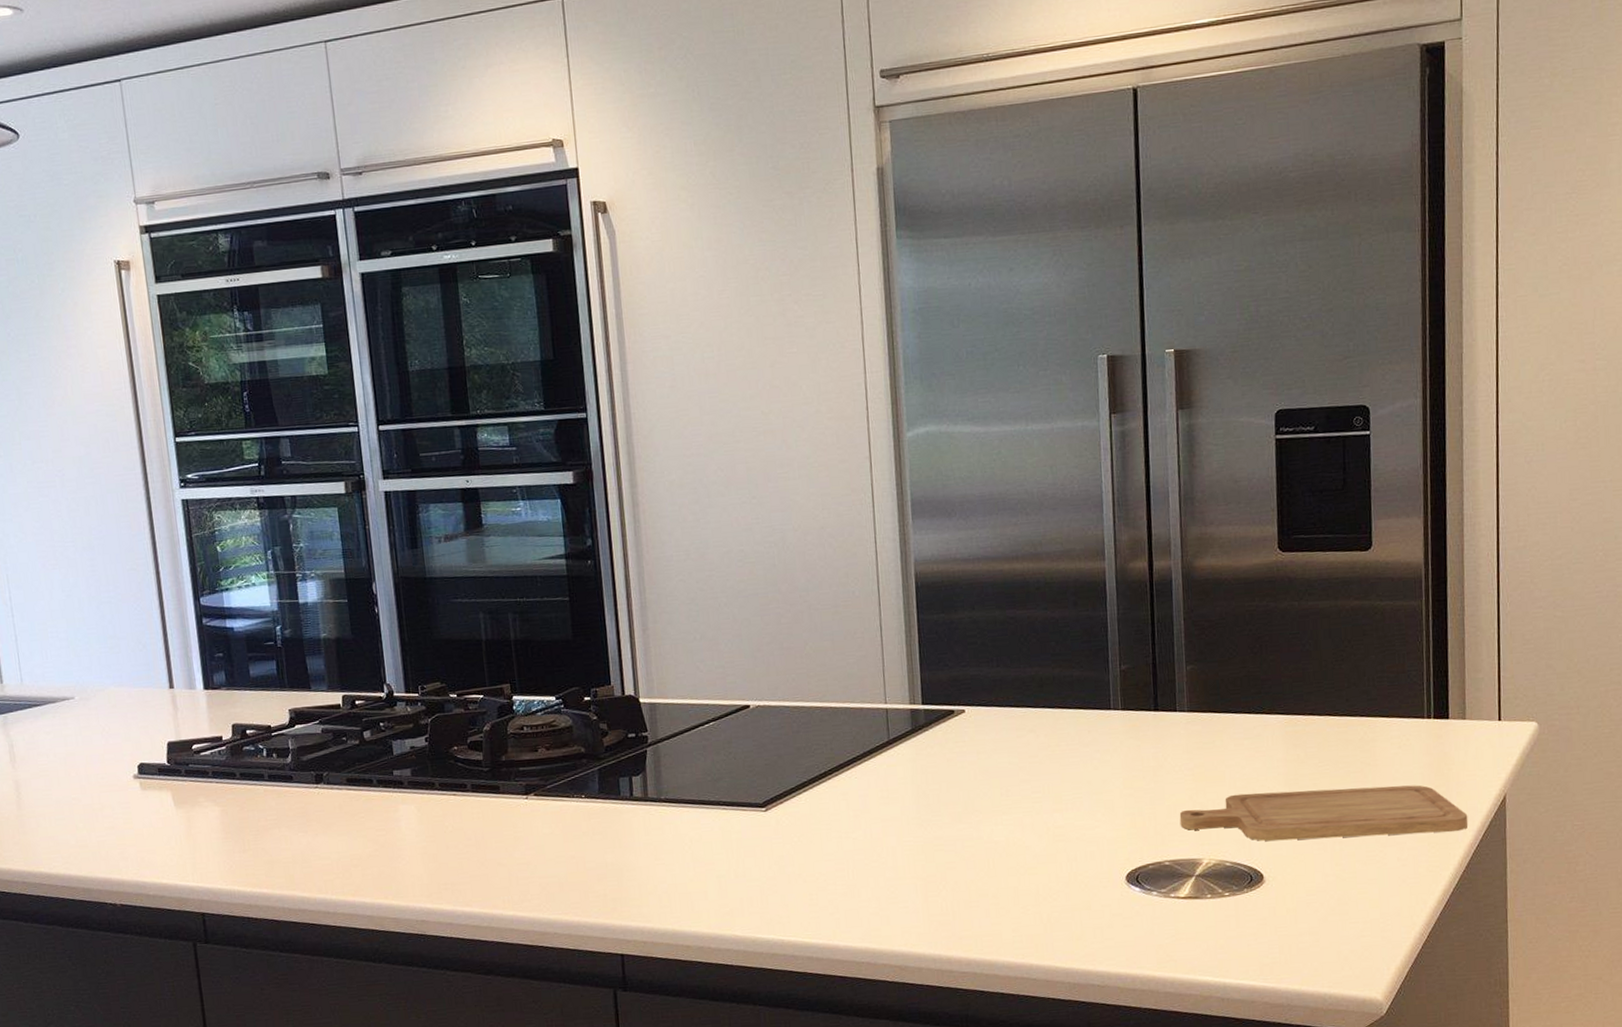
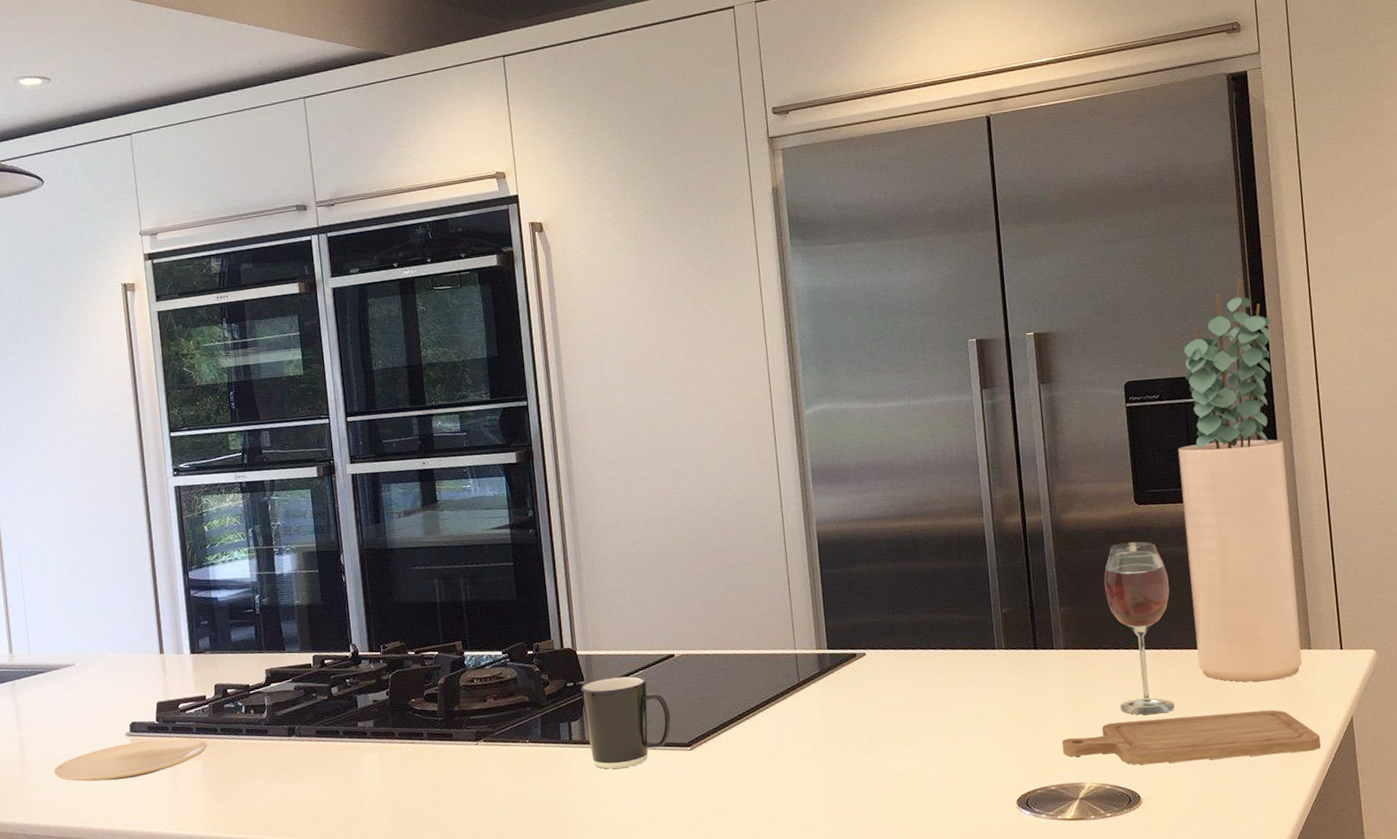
plate: none [54,781,225,827] -> present [53,737,207,782]
mug: none [643,728,744,829] -> present [580,676,671,769]
wineglass: none [1237,593,1311,787] -> present [1103,541,1175,715]
vase: none [1331,290,1455,754] -> present [1178,277,1303,682]

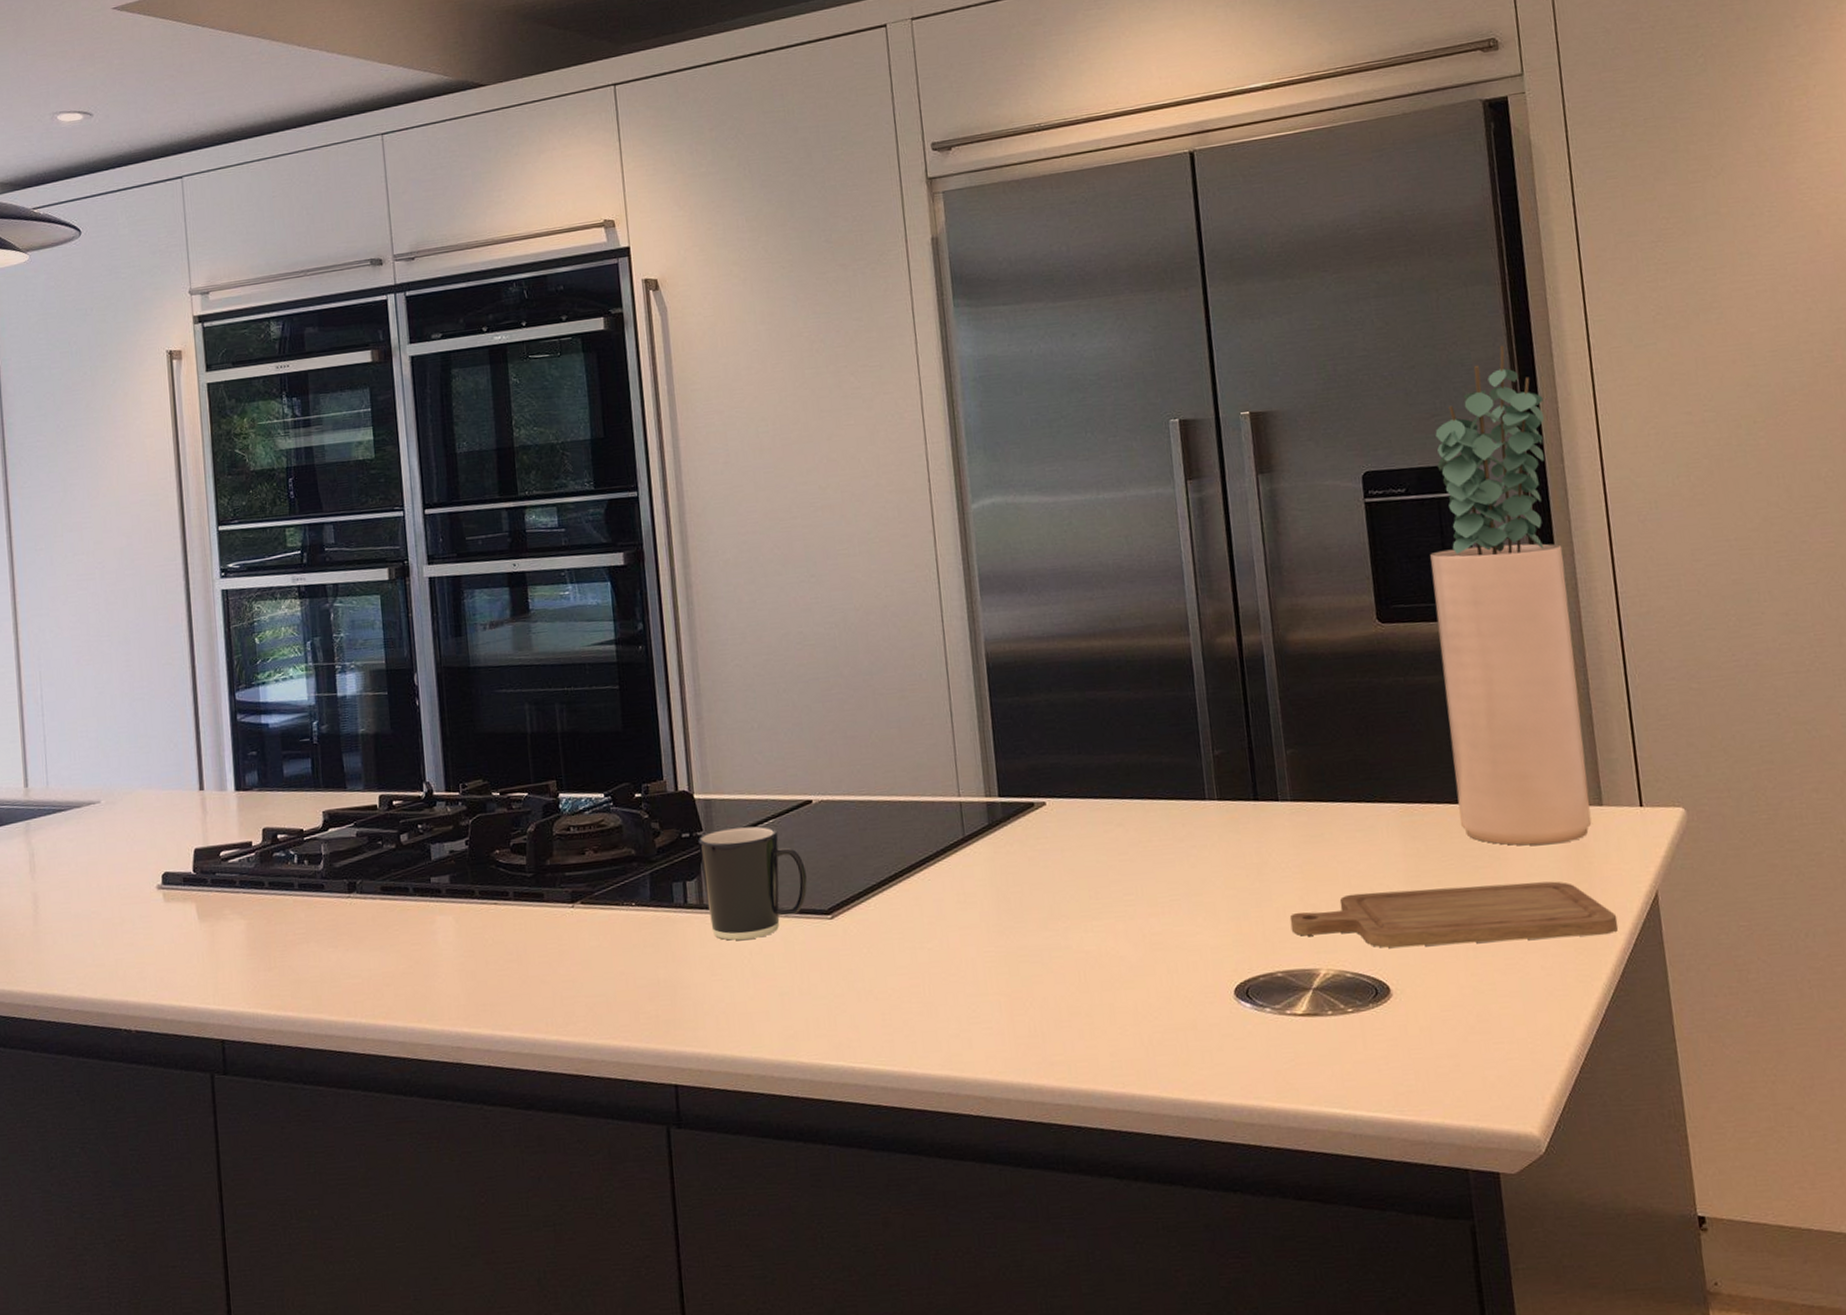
plate: present [53,737,207,782] -> none [71,892,252,944]
wineglass: present [1103,541,1175,715] -> none [1339,668,1431,885]

